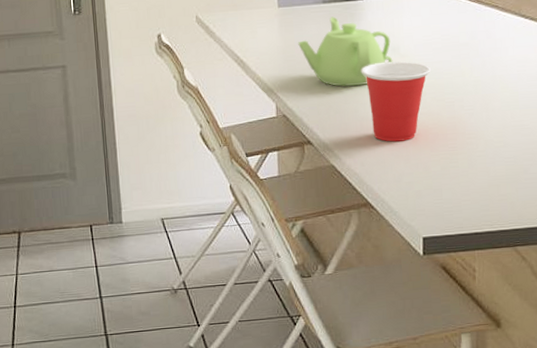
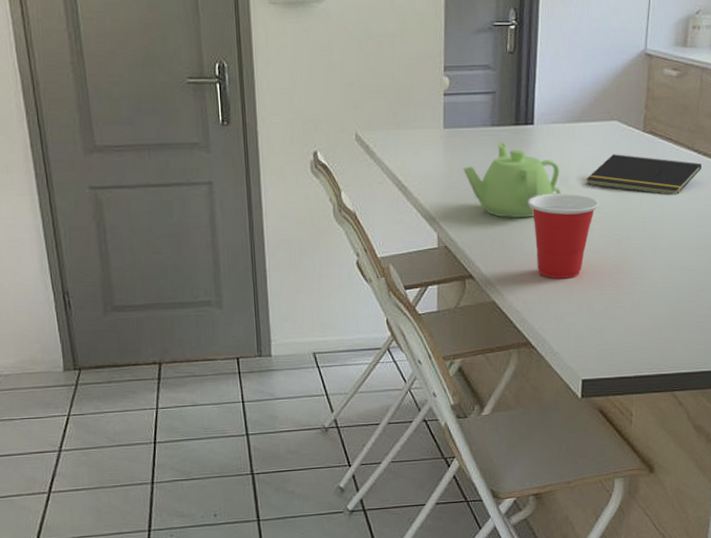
notepad: none [416,23,530,59] -> present [586,154,702,195]

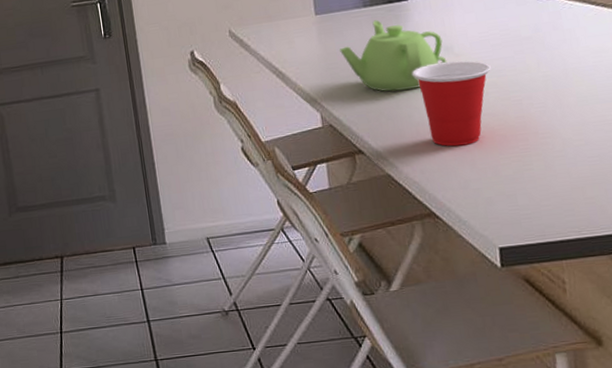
notepad: present [586,154,702,195] -> none [472,14,604,51]

